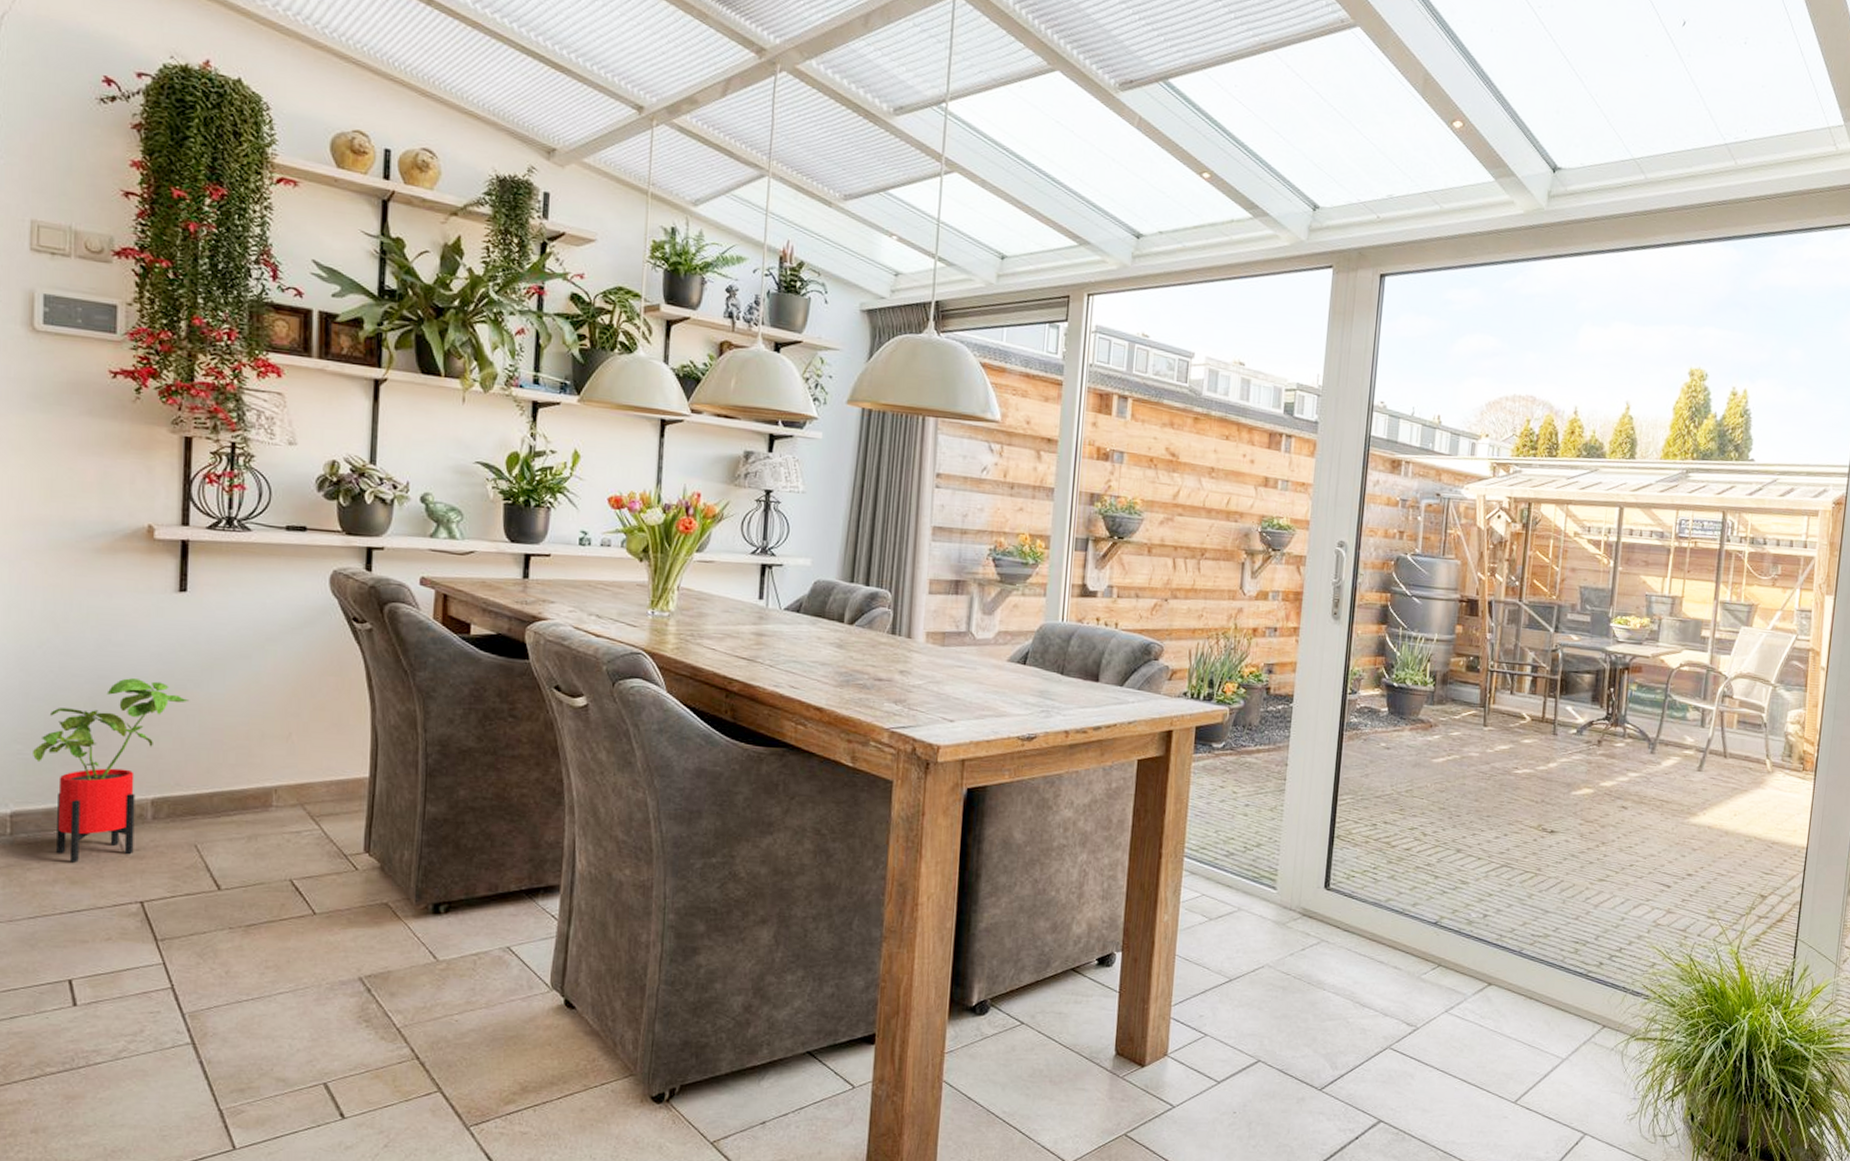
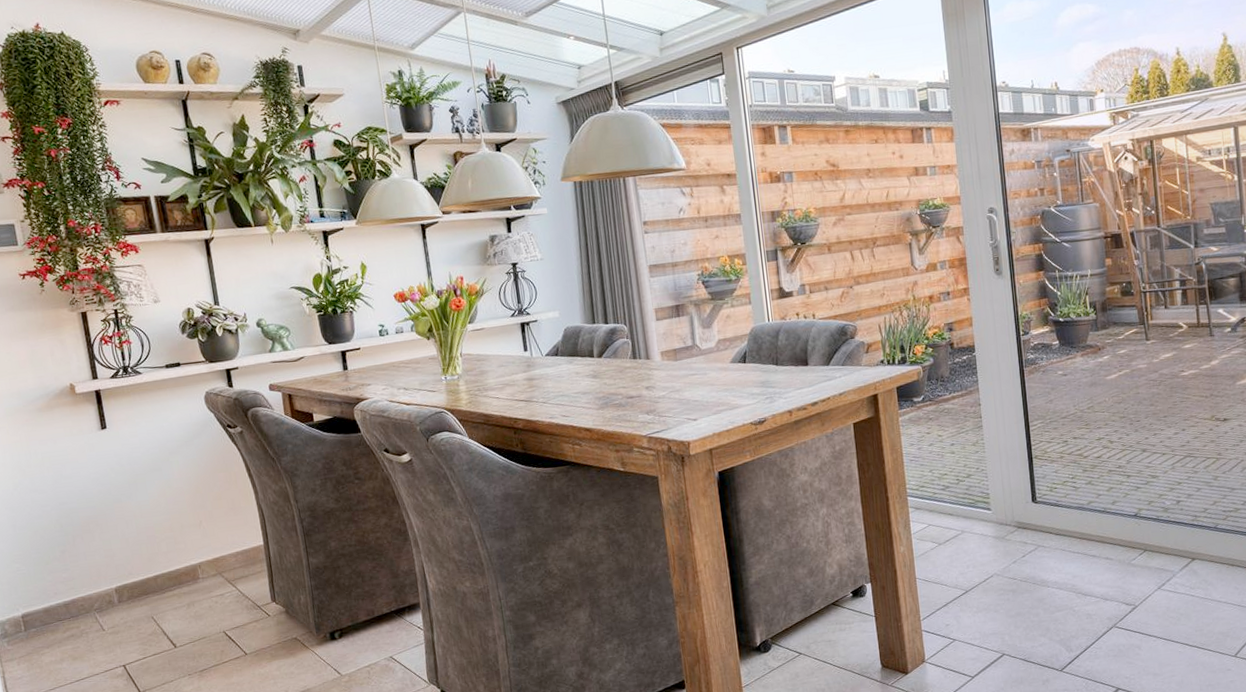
house plant: present [33,678,190,863] -> none [27,499,126,644]

